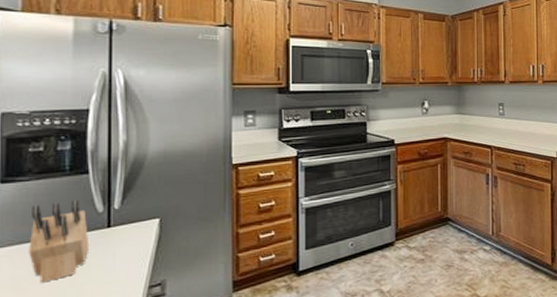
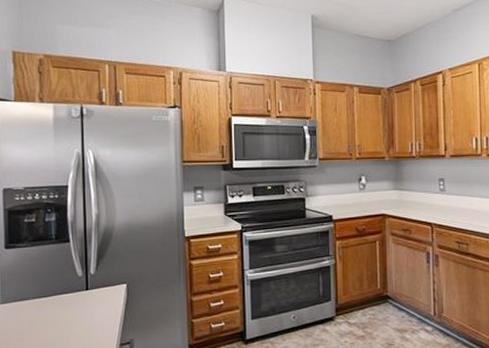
knife block: present [28,200,90,283] -> none [28,265,73,335]

